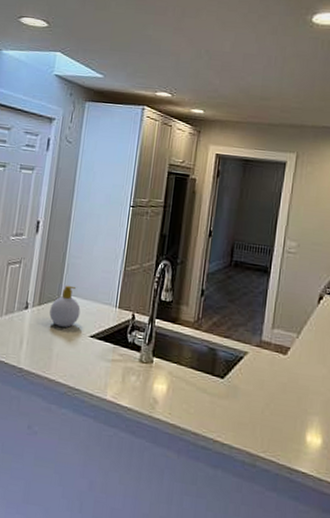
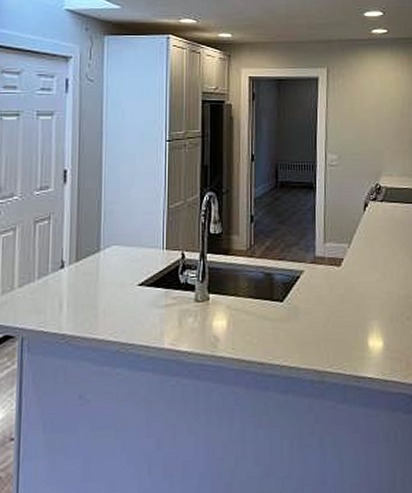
soap bottle: present [49,285,81,328] -> none [90,234,124,280]

